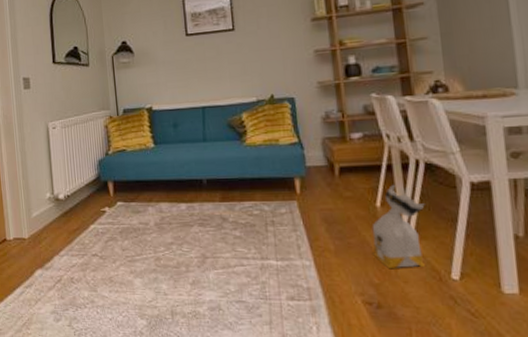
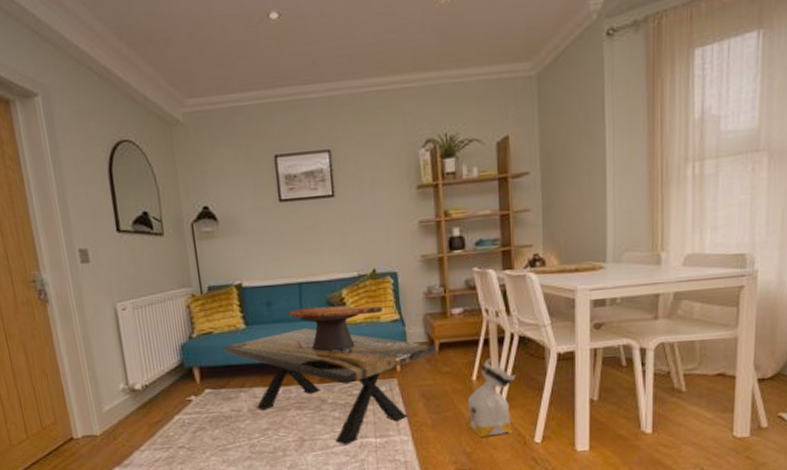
coffee table: none [136,149,336,265] -> present [224,328,436,445]
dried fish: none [192,128,282,172] -> present [288,305,384,352]

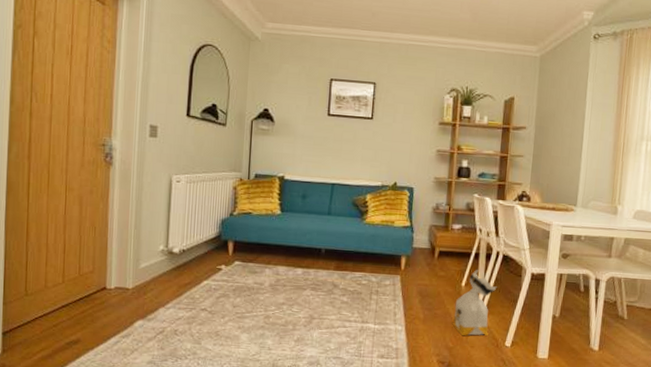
coffee table: present [224,328,436,445] -> none [259,221,436,327]
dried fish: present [288,305,384,352] -> none [318,204,399,245]

